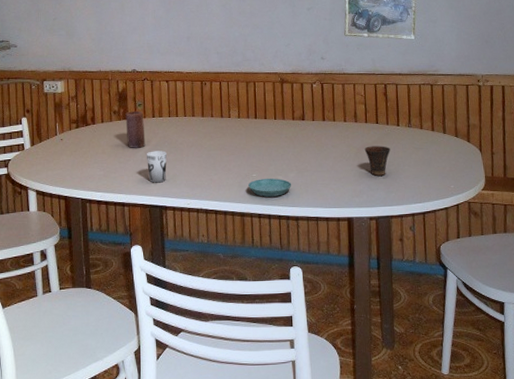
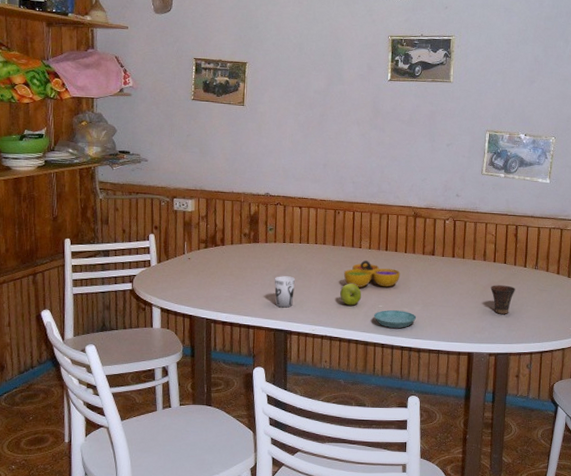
candle: present [125,110,146,148] -> none [255,234,275,272]
apple: none [213,154,235,177] -> present [340,284,362,306]
decorative bowl: none [214,130,272,158] -> present [343,260,401,288]

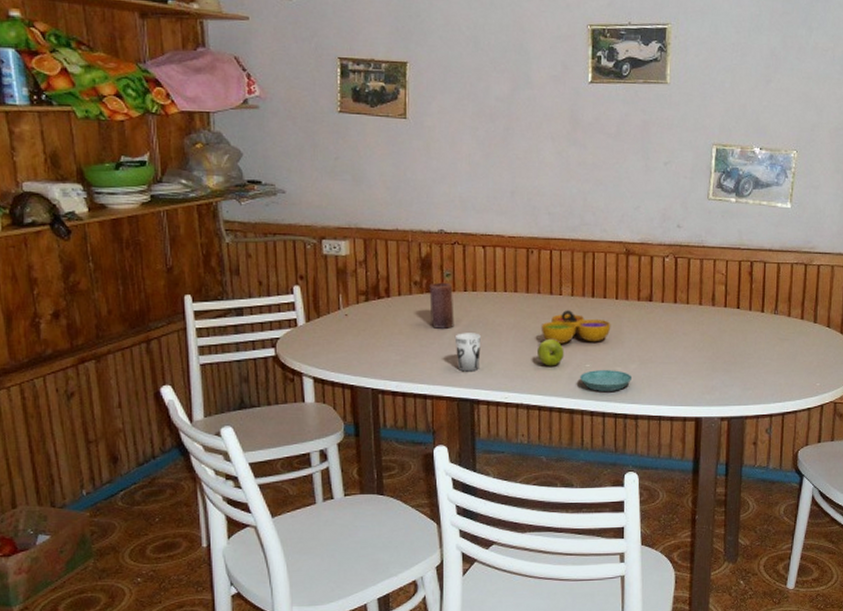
candle: none [255,234,275,272] -> present [429,282,454,329]
cup: present [490,285,515,314] -> none [721,335,751,370]

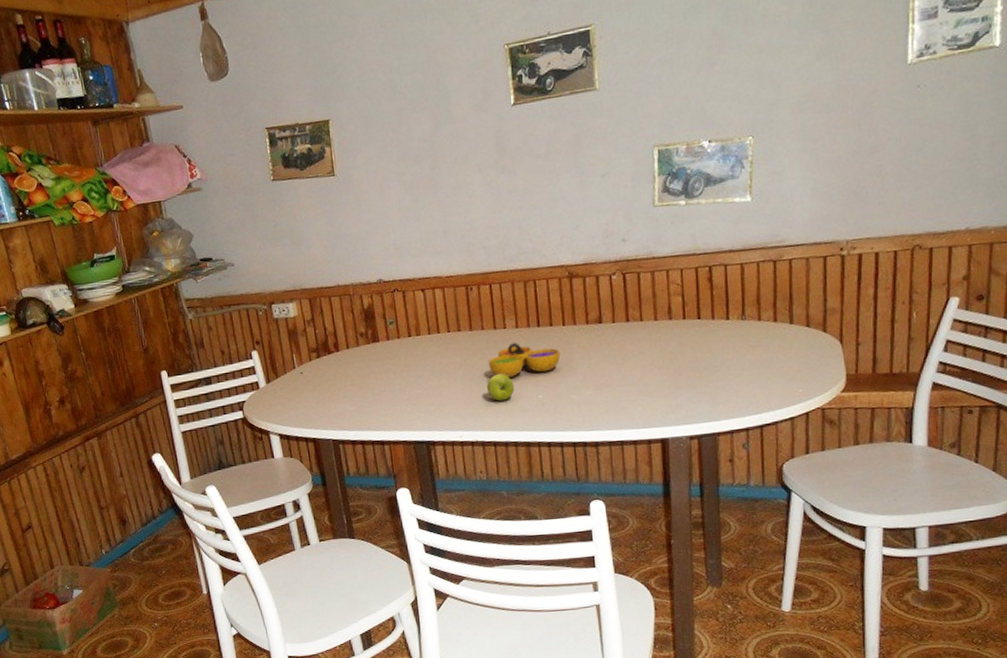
candle: present [429,282,454,329] -> none [375,330,403,376]
cup: present [454,333,481,372] -> none [404,376,431,415]
saucer: present [580,370,633,391] -> none [533,398,589,422]

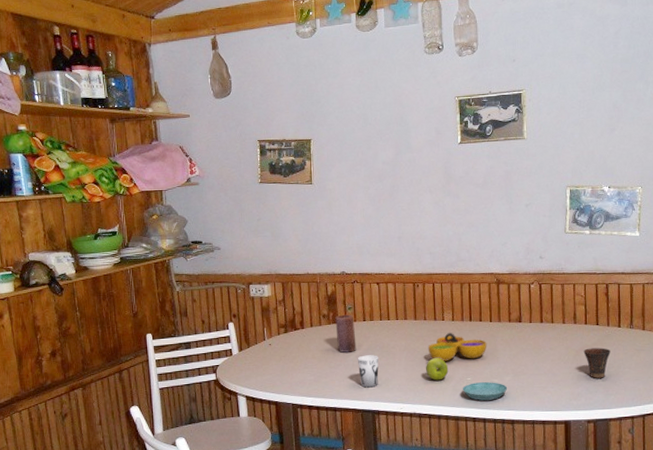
candle: none [375,330,403,376] -> present [335,314,357,353]
cup: none [404,376,431,415] -> present [357,355,379,388]
saucer: none [533,398,589,422] -> present [463,382,508,401]
cup: none [682,346,717,385] -> present [583,348,611,378]

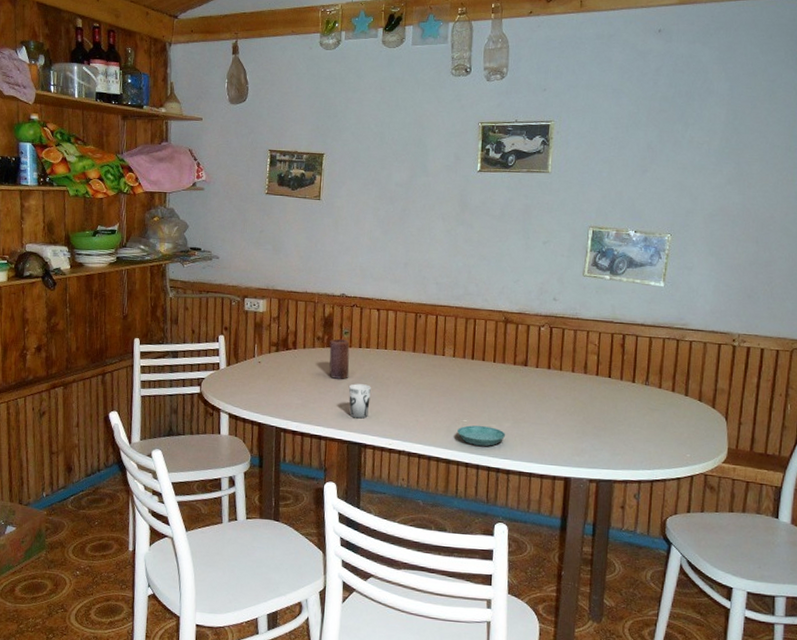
apple: present [426,358,449,381] -> none [420,395,444,419]
decorative bowl: present [427,333,487,361] -> none [424,369,488,400]
cup: present [583,348,611,378] -> none [592,401,622,436]

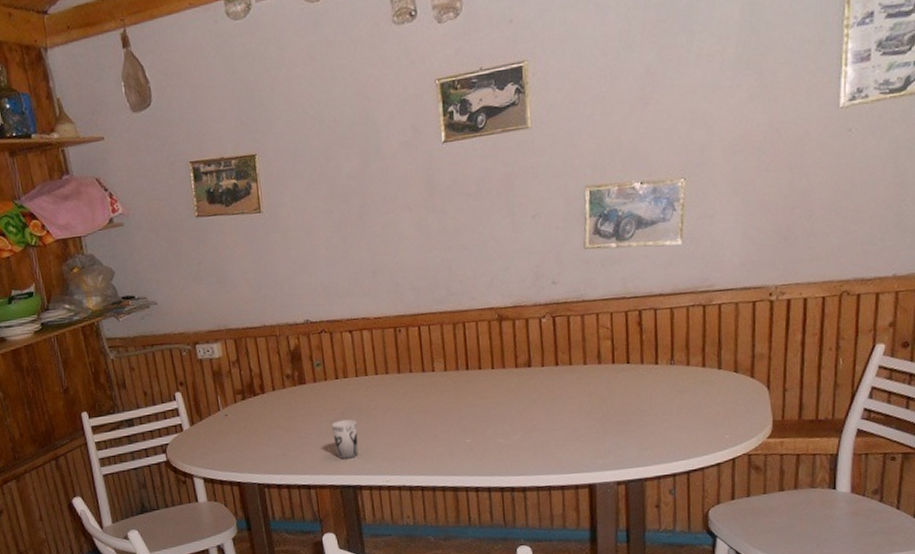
candle: present [329,338,350,379] -> none [301,372,330,419]
saucer: present [457,425,506,446] -> none [461,442,517,466]

